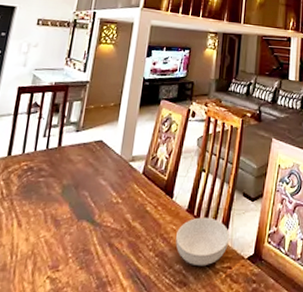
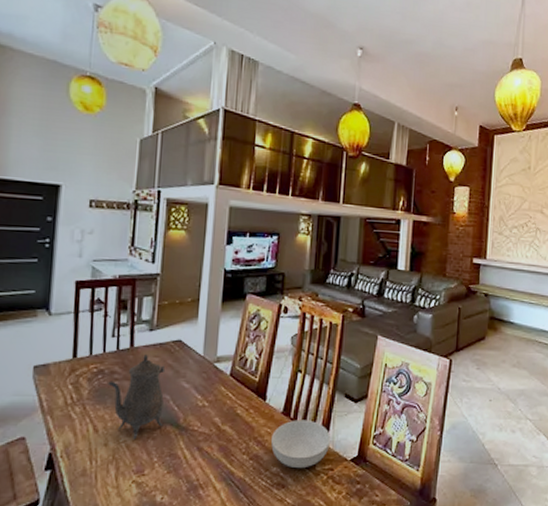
teapot: none [35,153,87,235] -> present [108,354,166,440]

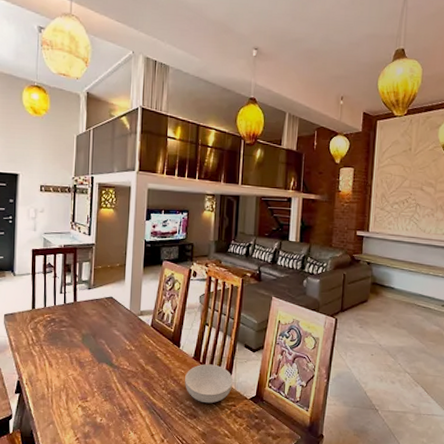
teapot: present [108,354,166,440] -> none [58,308,101,374]

